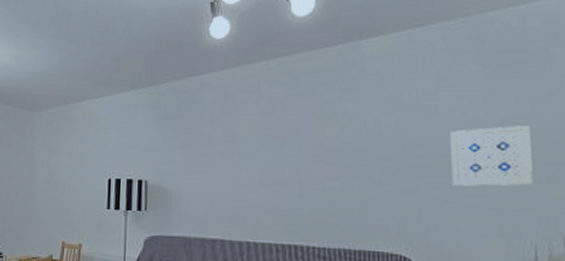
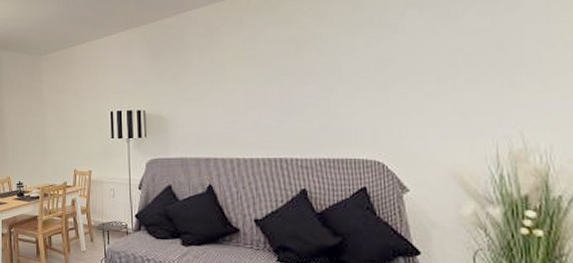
wall art: present [450,126,533,186] -> none [417,35,494,95]

